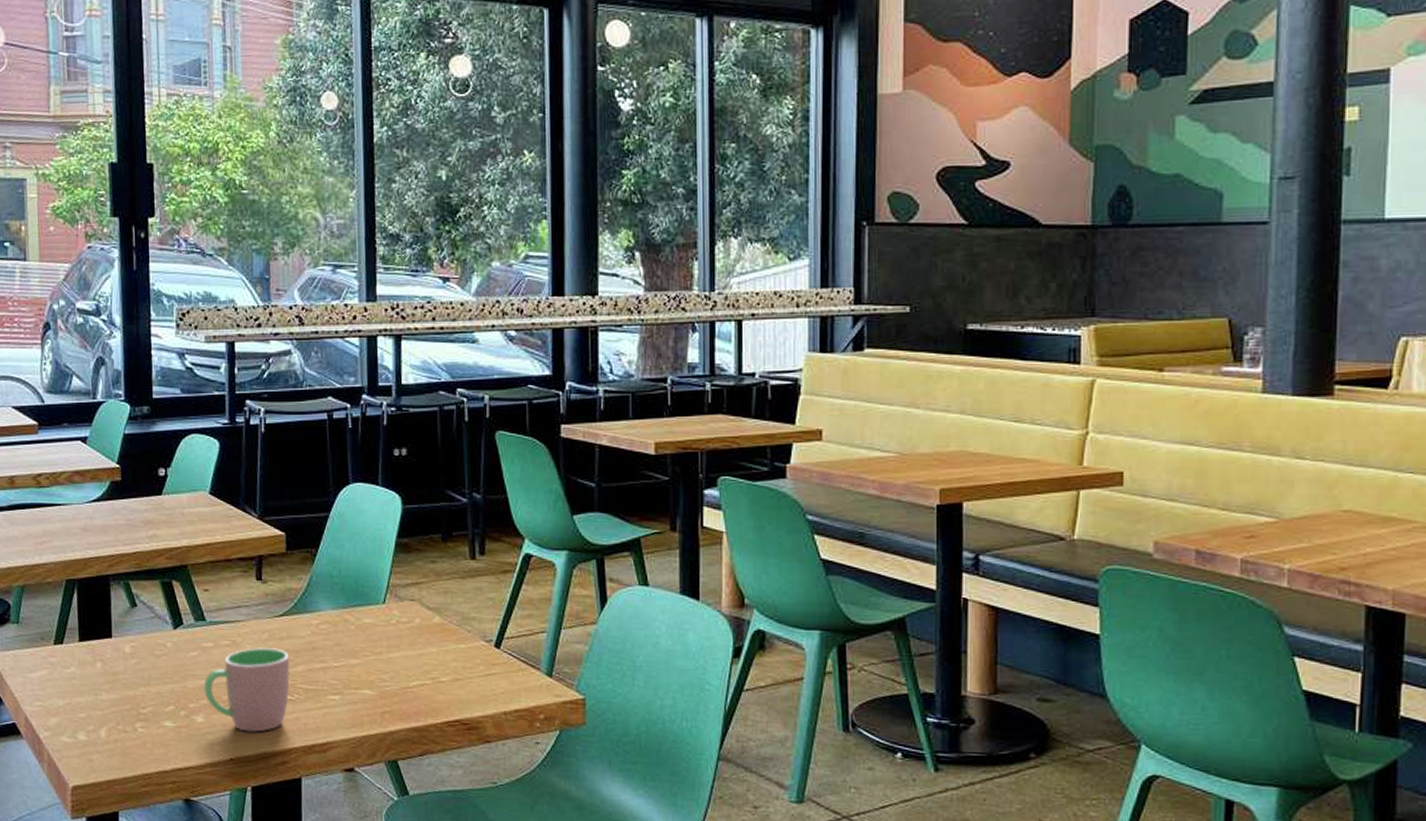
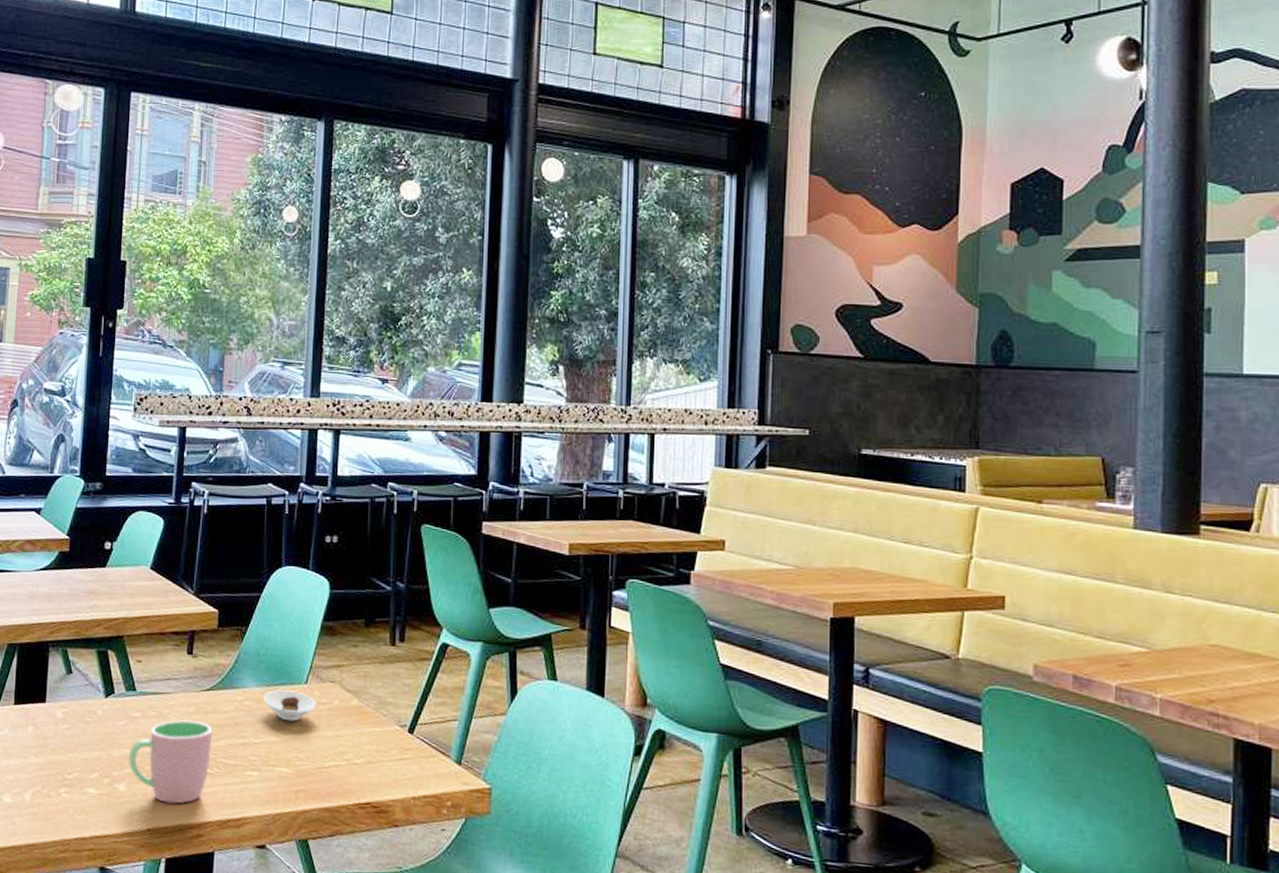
saucer: none [340,611,396,643] -> present [264,689,316,722]

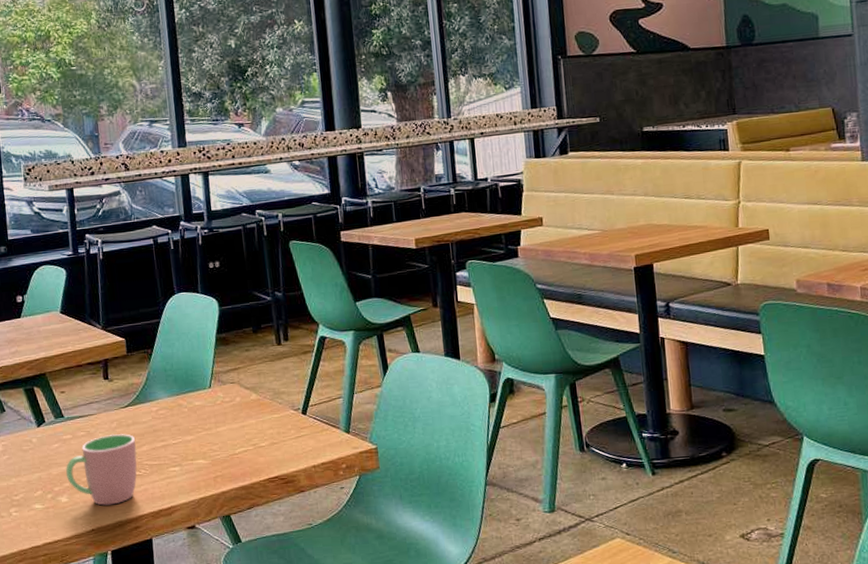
saucer: present [264,689,316,722] -> none [175,395,221,421]

